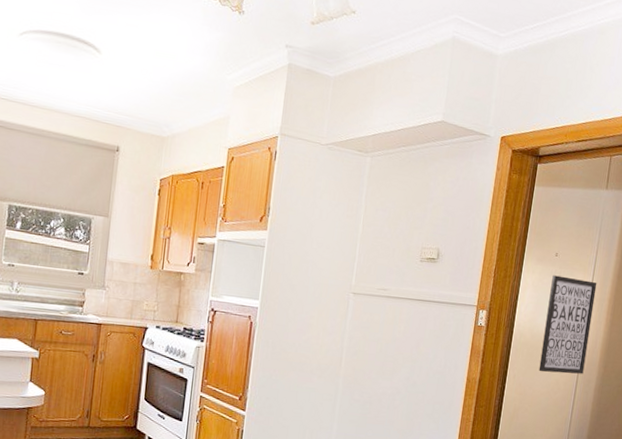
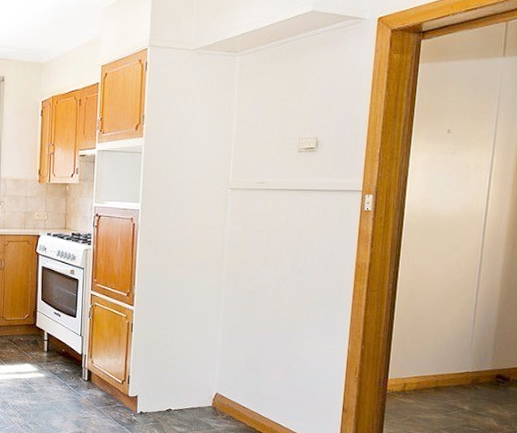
wall art: present [539,275,597,374] -> none [435,152,499,253]

